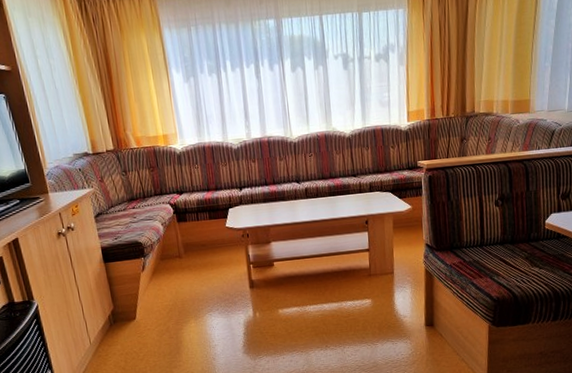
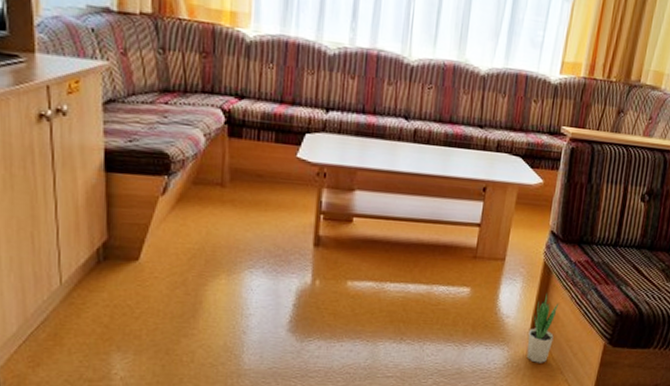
potted plant: none [424,292,446,350] -> present [527,292,560,363]

